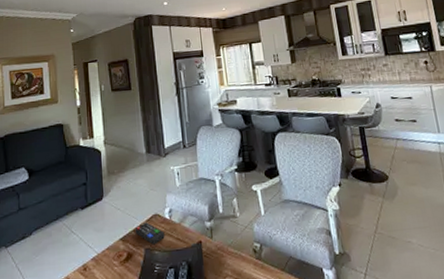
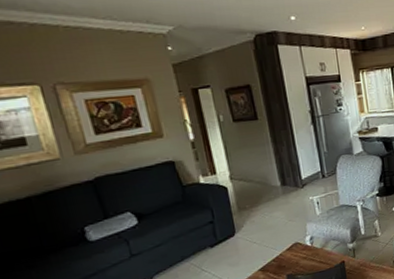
remote control: present [135,222,165,245] -> none [274,251,307,271]

